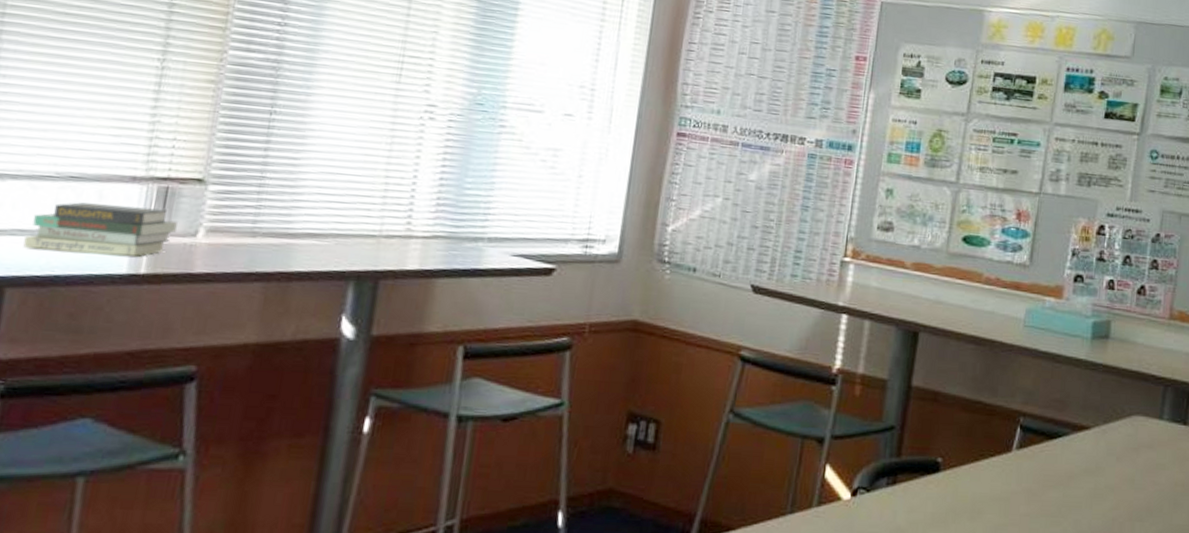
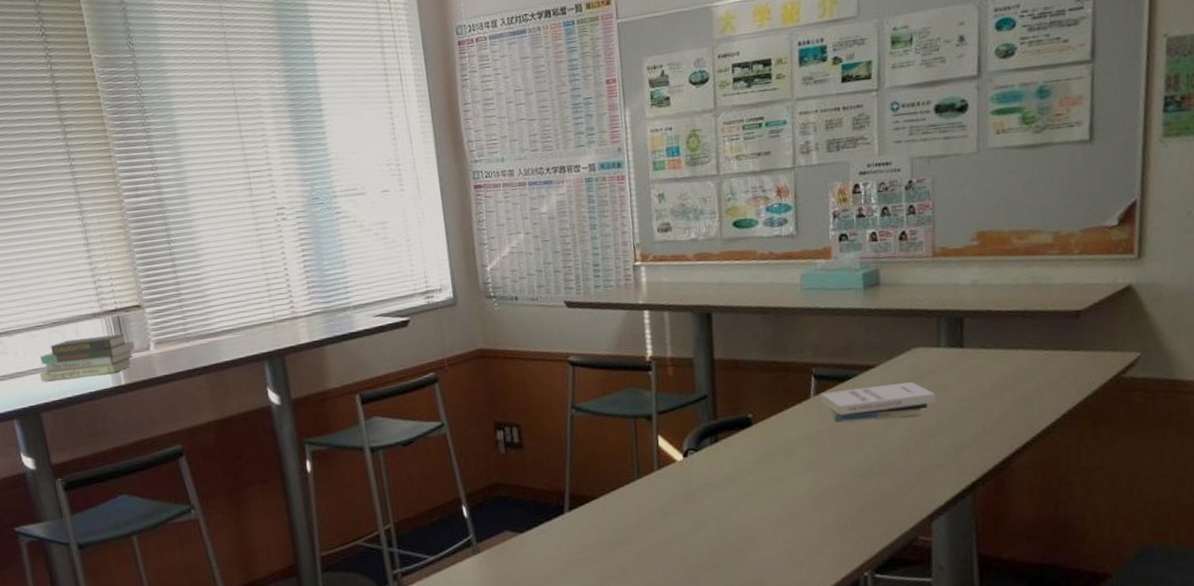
books: none [1023,447,1151,494] -> present [820,381,937,422]

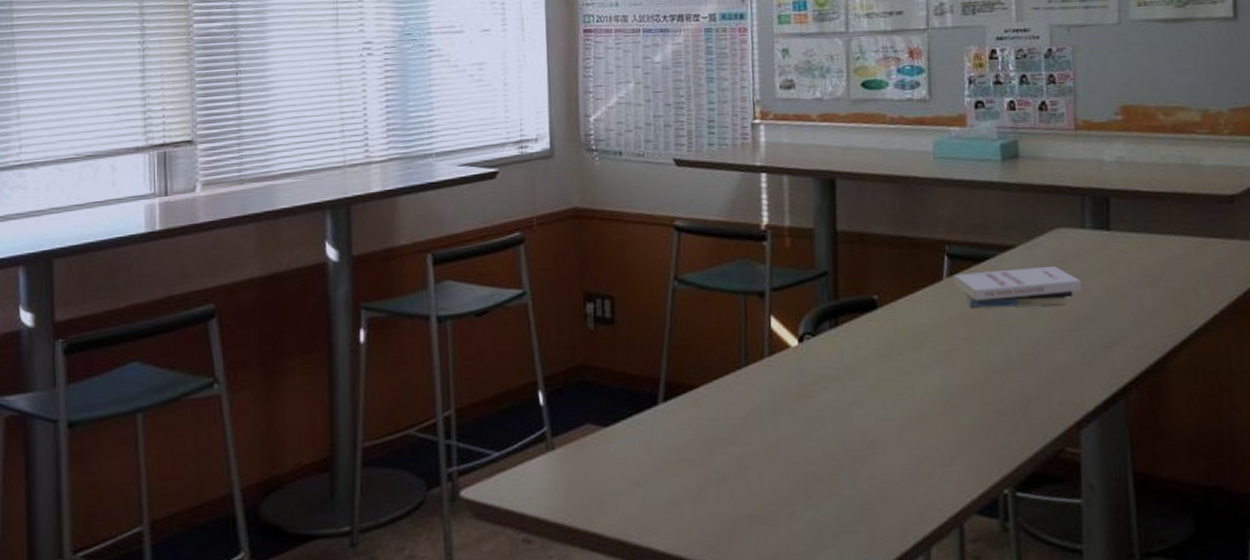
books: present [40,334,135,382] -> none [61,172,178,223]

